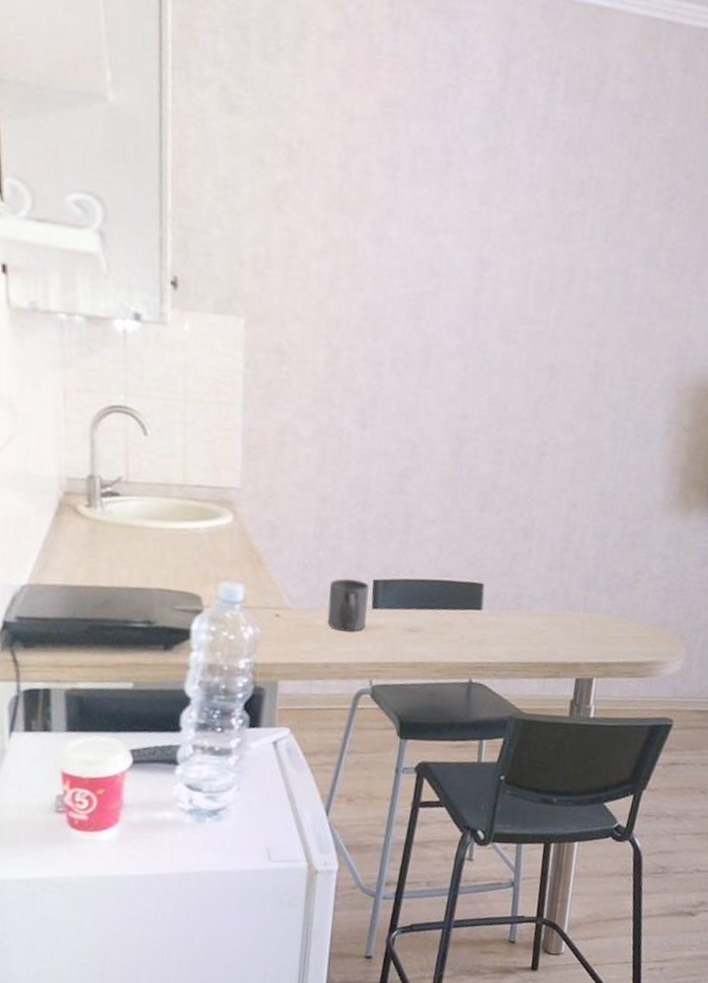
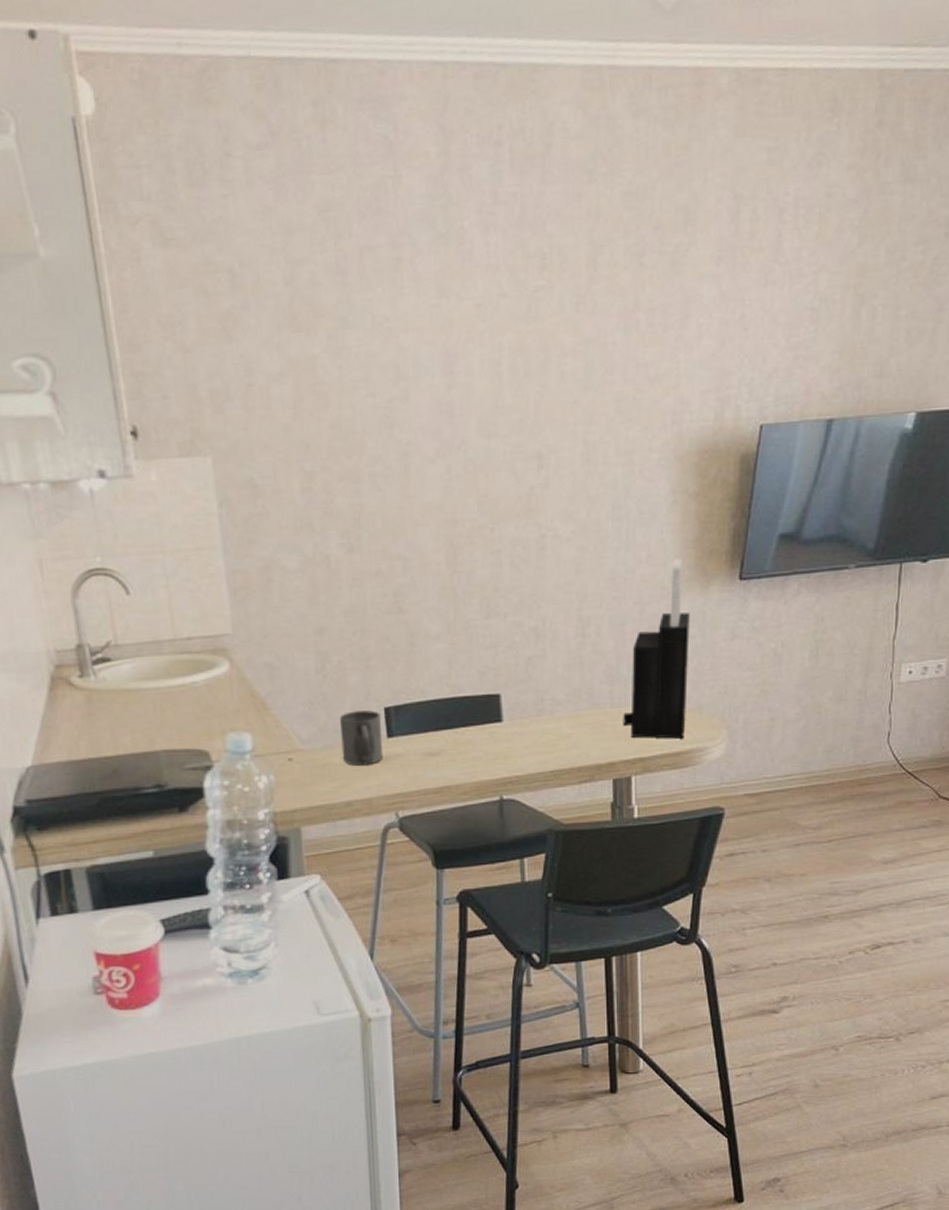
knife block: none [592,483,668,650] -> present [623,558,690,739]

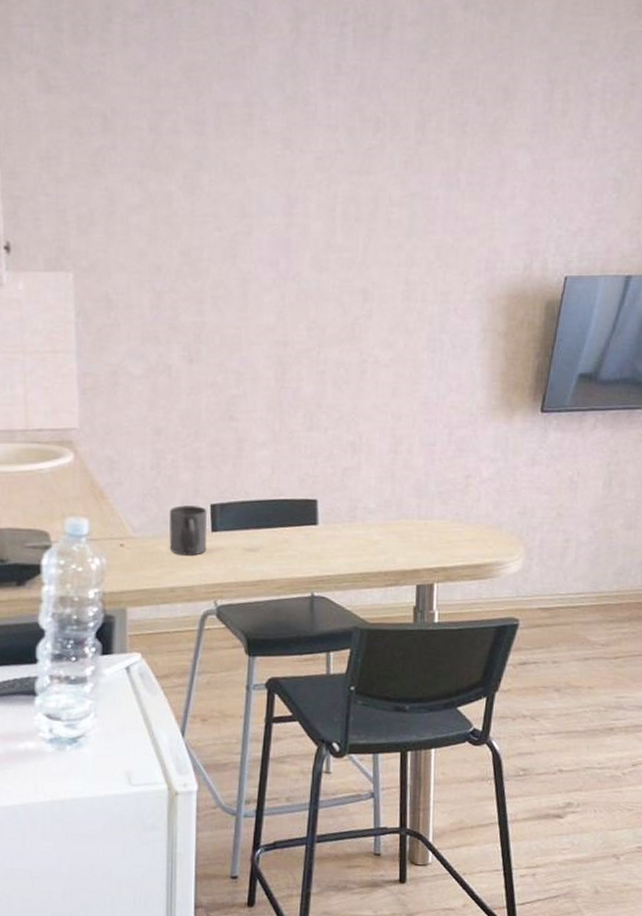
knife block: present [623,558,690,739] -> none [428,389,494,552]

